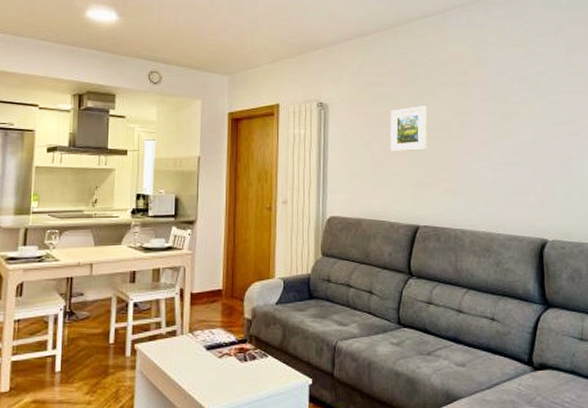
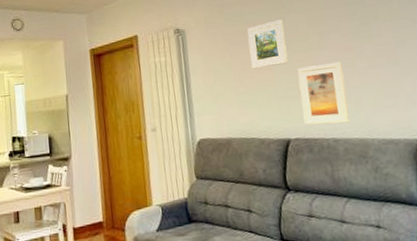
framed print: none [434,154,480,216] -> present [297,61,351,126]

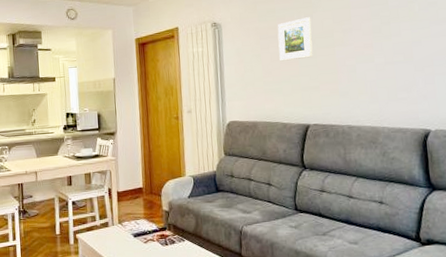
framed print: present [297,61,351,126] -> none [320,57,365,114]

